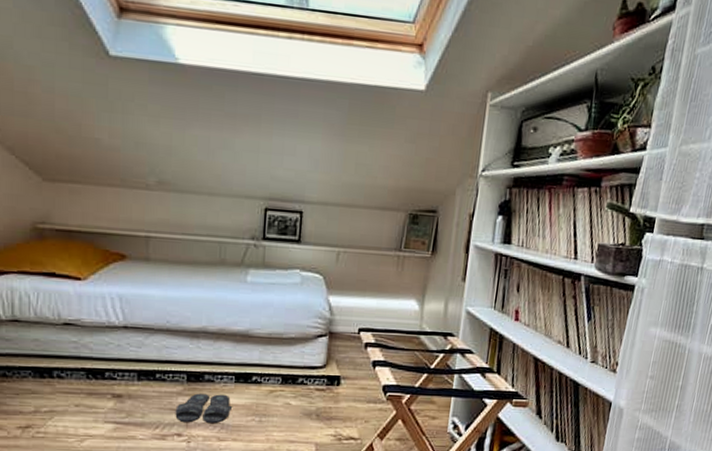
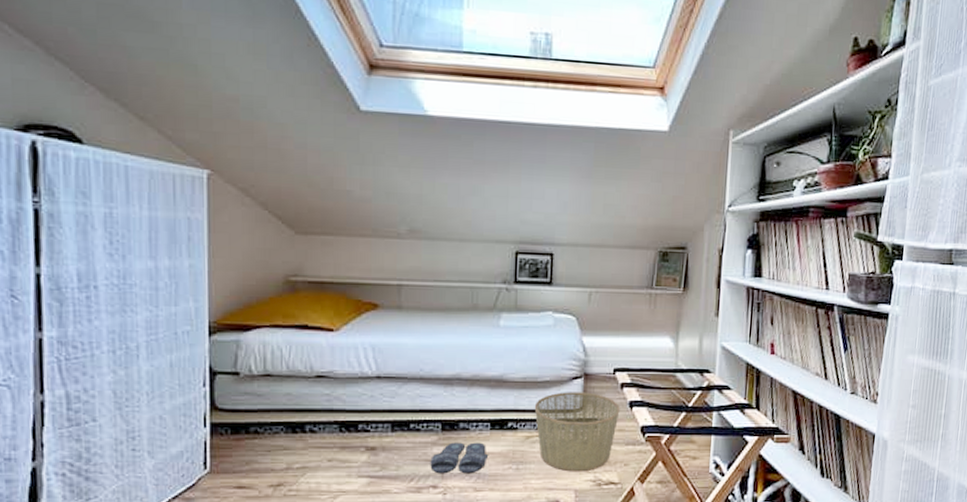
basket: none [278,349,363,427] -> present [534,392,620,472]

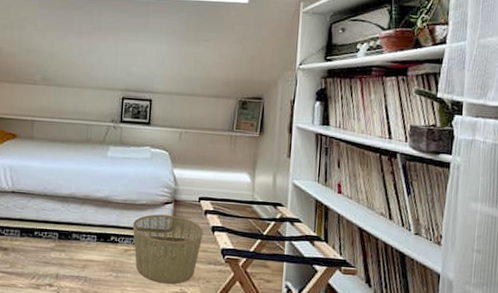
slippers: present [430,442,489,474] -> none [48,249,95,277]

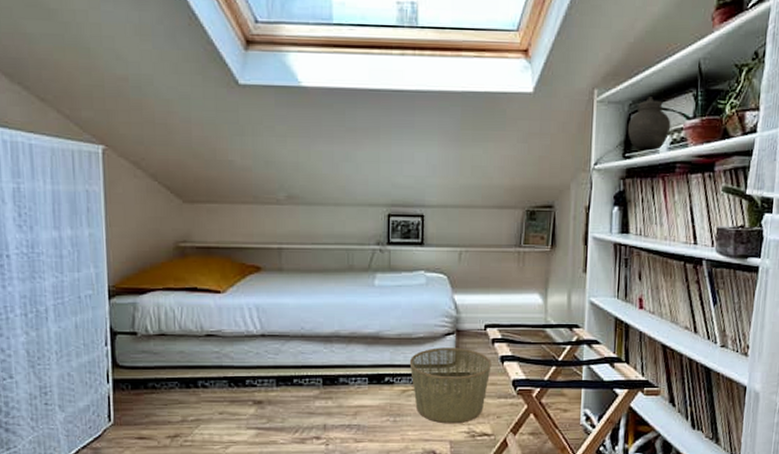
jar: none [329,10,368,56] -> present [627,97,671,151]

